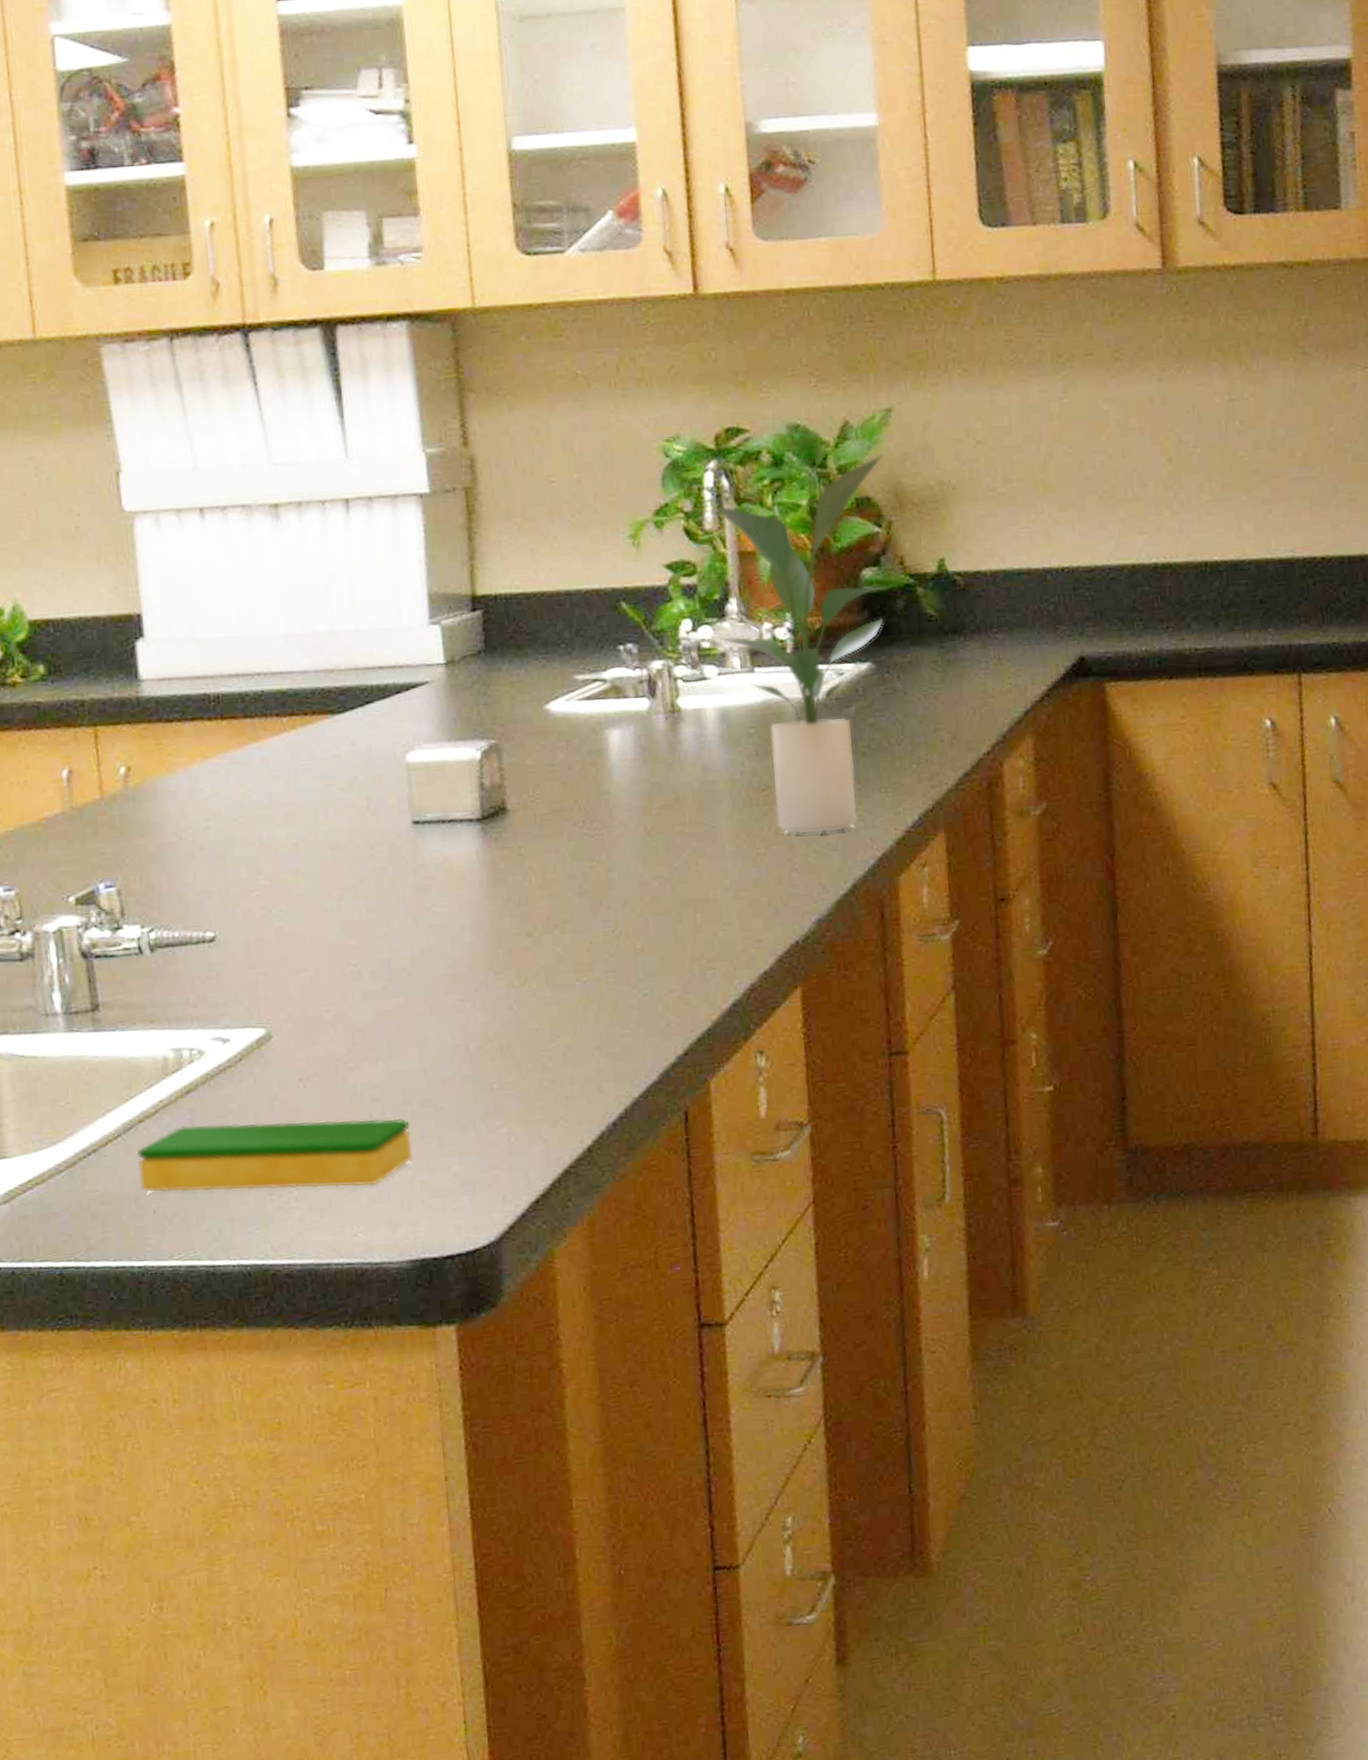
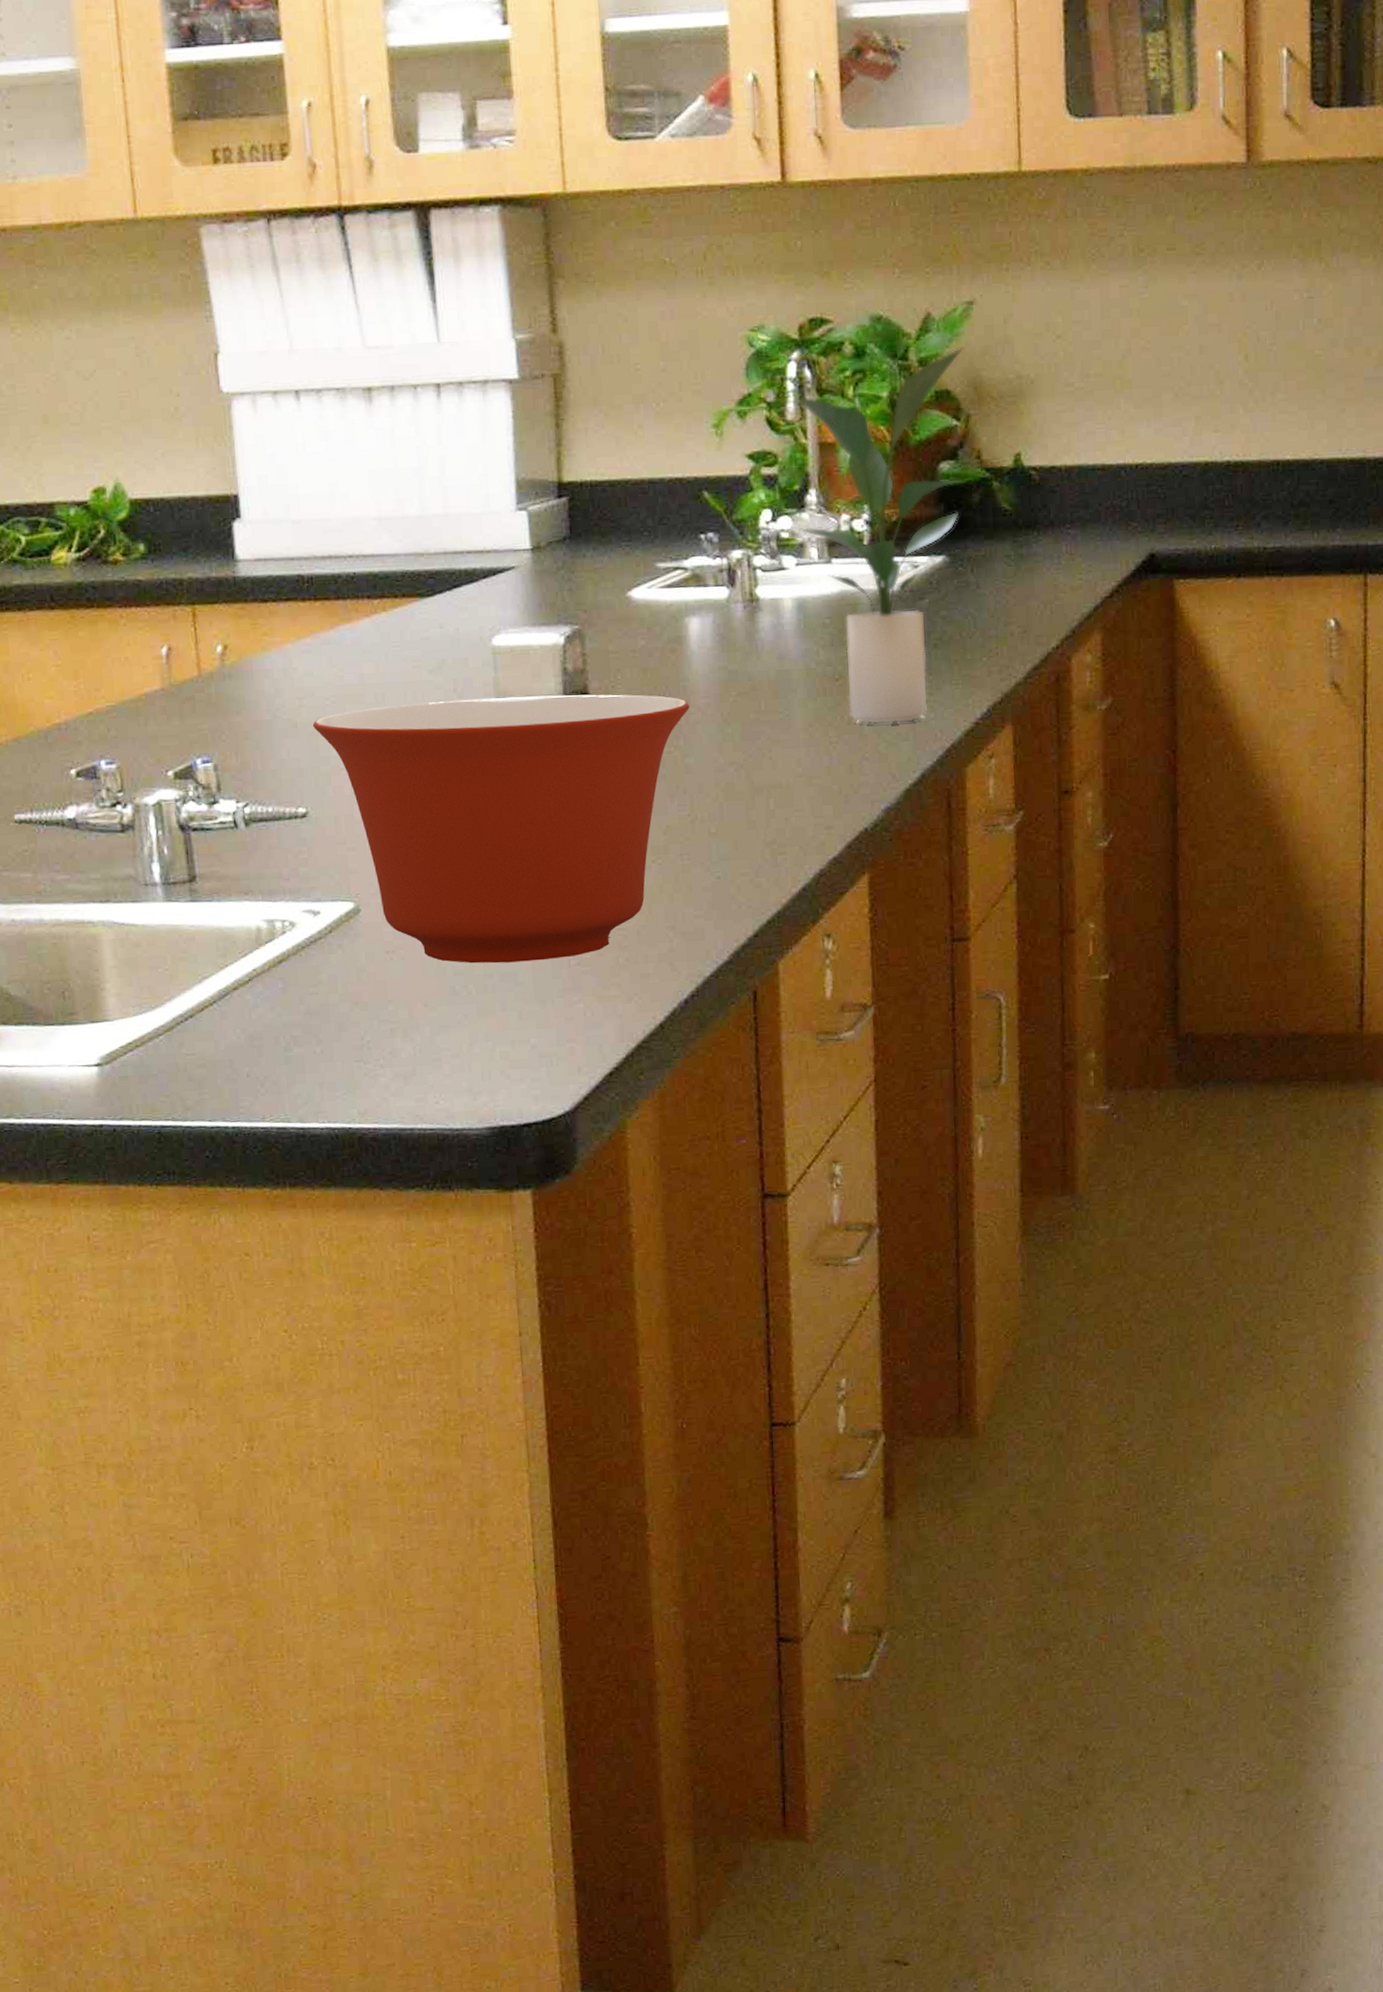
dish sponge: present [137,1118,412,1193] -> none [232,991,493,1057]
mixing bowl: none [220,809,612,1090] -> present [312,694,690,964]

